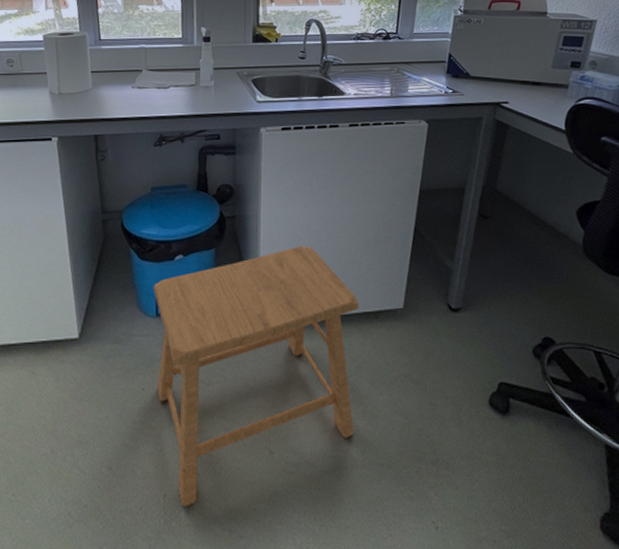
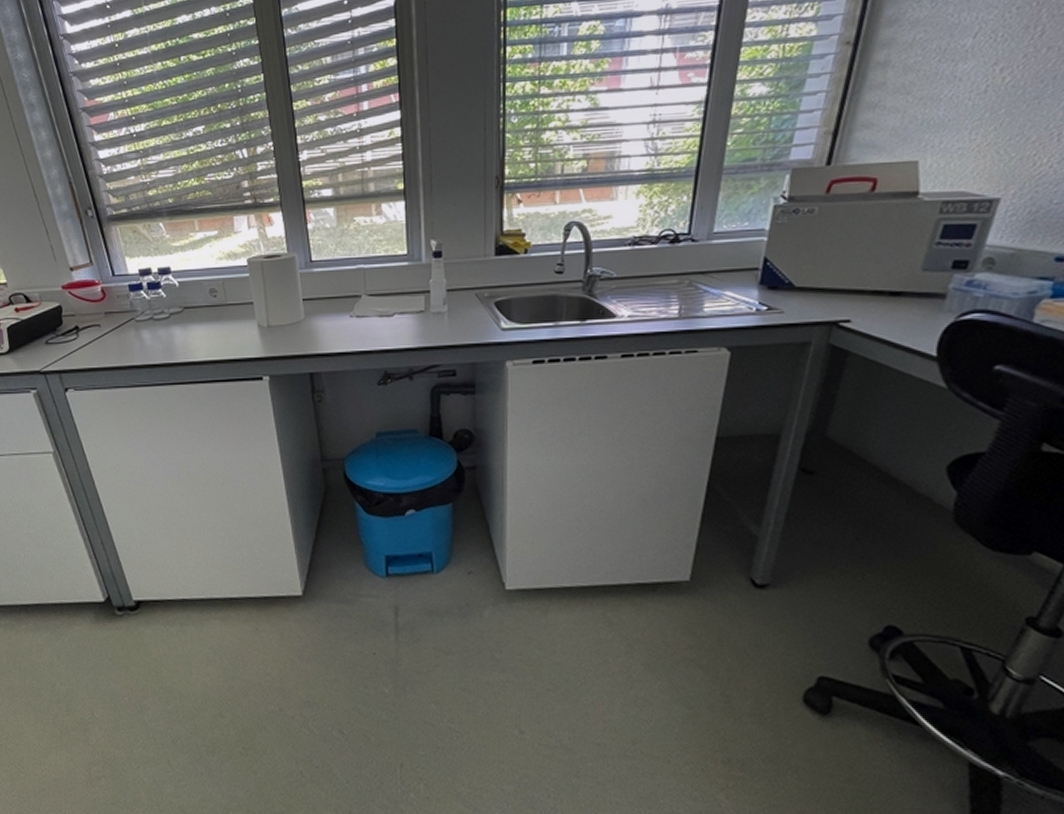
stool: present [153,245,359,507] -> none [382,502,632,779]

